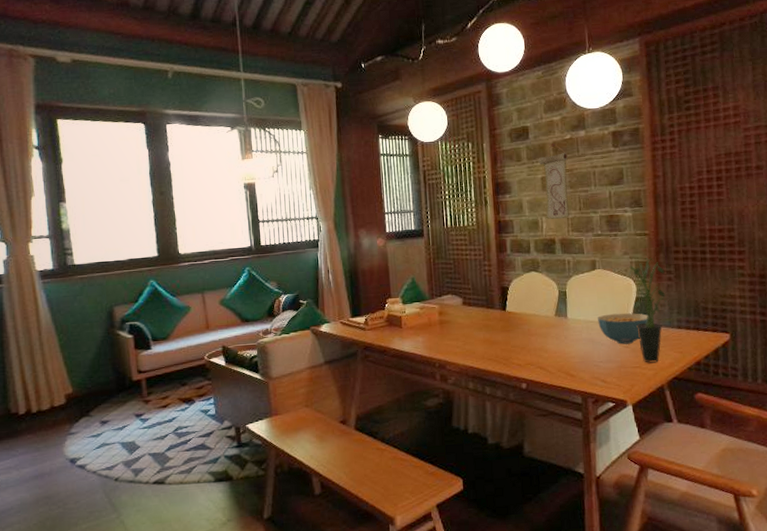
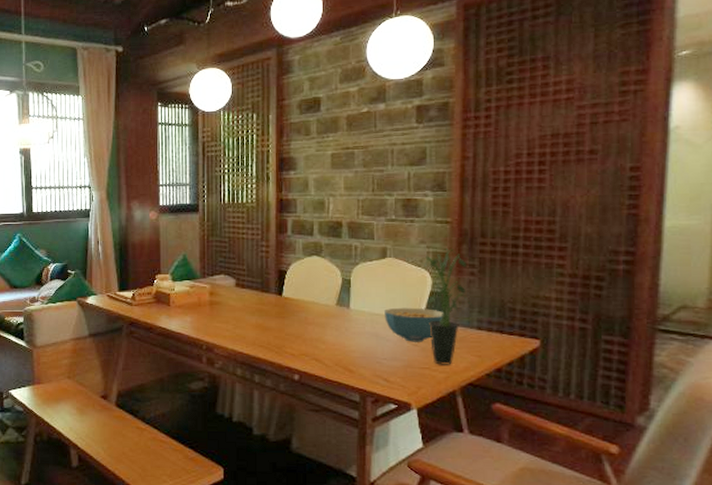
wall scroll: present [538,144,570,220] -> none [329,117,363,201]

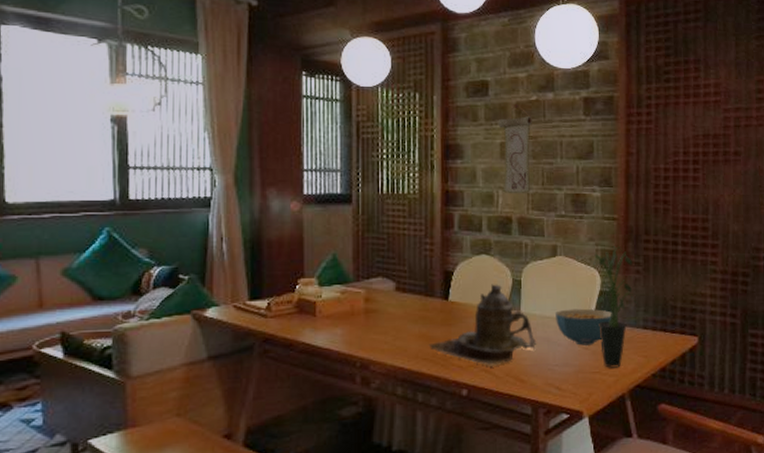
teapot: none [264,283,366,356] -> present [428,284,537,366]
wall scroll: none [329,117,363,201] -> present [498,104,532,194]

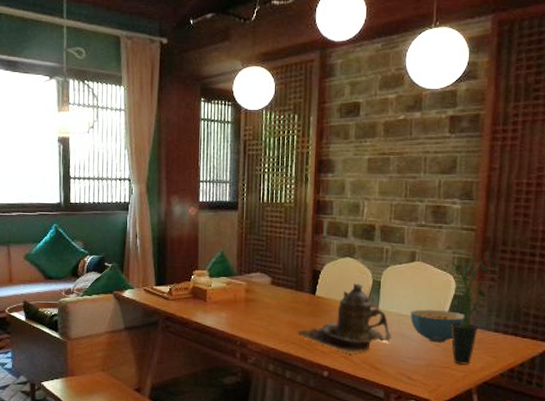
wall scroll: present [498,104,532,194] -> none [367,123,399,205]

